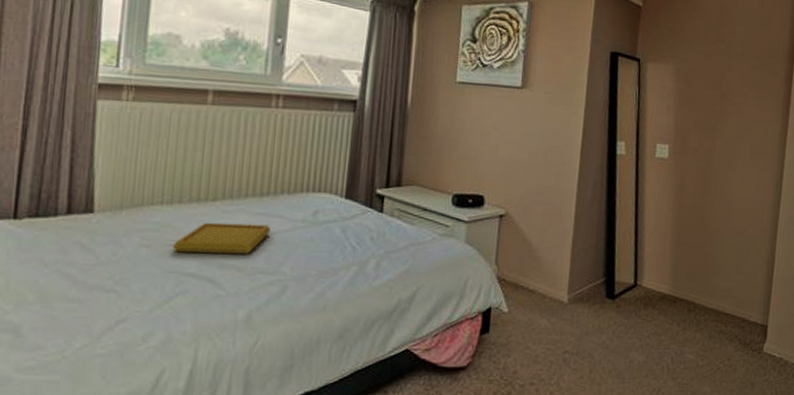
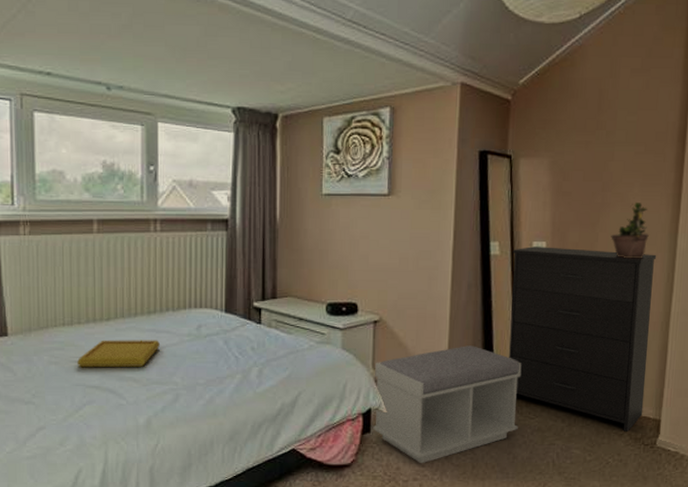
bench: none [492,244,642,367] -> present [373,346,522,464]
dresser: none [630,148,767,338] -> present [509,246,657,433]
potted plant: none [727,112,761,166] -> present [611,201,649,258]

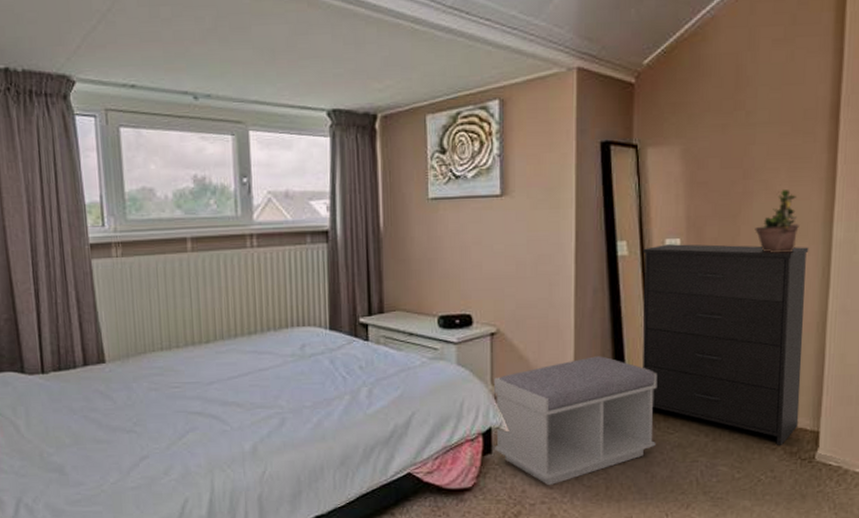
serving tray: present [76,340,160,368] -> none [177,362,262,394]

